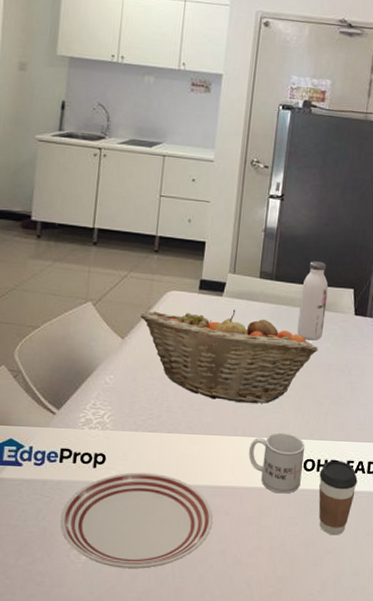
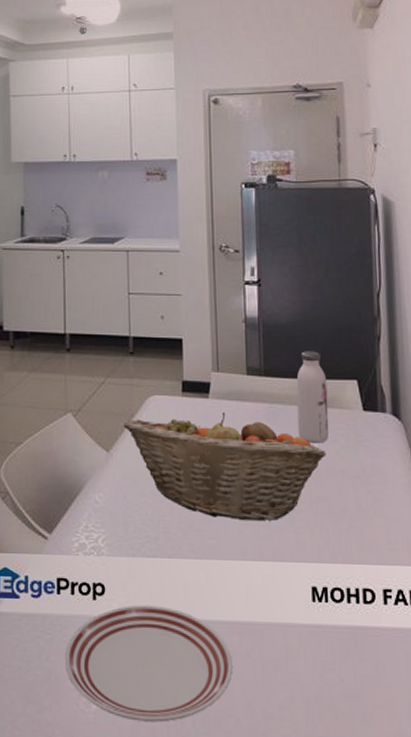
mug: present [249,432,305,494] -> none [263,555,330,631]
coffee cup: present [318,460,358,535] -> none [351,589,400,685]

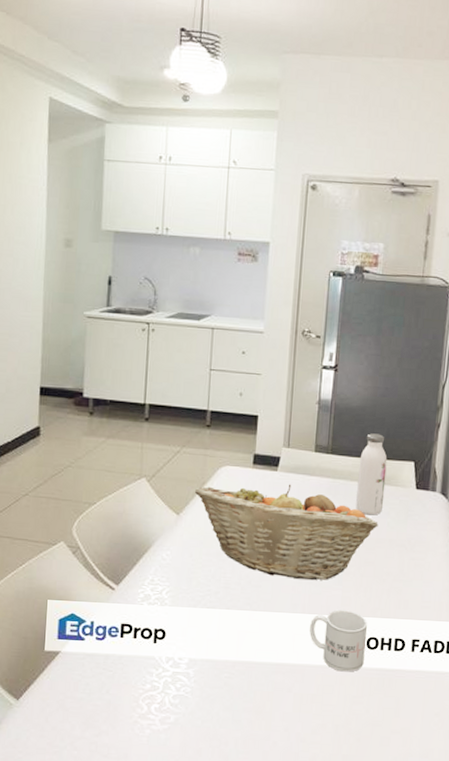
dinner plate: present [65,605,233,722] -> none [124,648,275,744]
mug: none [263,555,330,631] -> present [310,610,367,672]

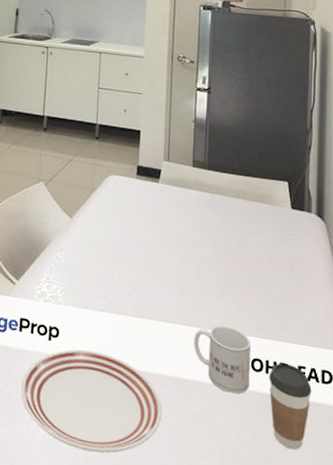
dinner plate: none [124,648,275,744] -> present [21,349,162,454]
fruit basket: present [195,484,379,580] -> none [86,192,256,294]
water bottle: present [356,433,387,515] -> none [234,152,262,232]
coffee cup: none [383,639,424,716] -> present [269,363,312,450]

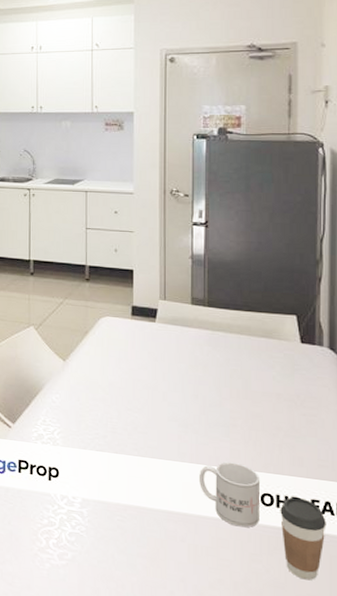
dinner plate: present [21,349,162,454] -> none [24,488,168,586]

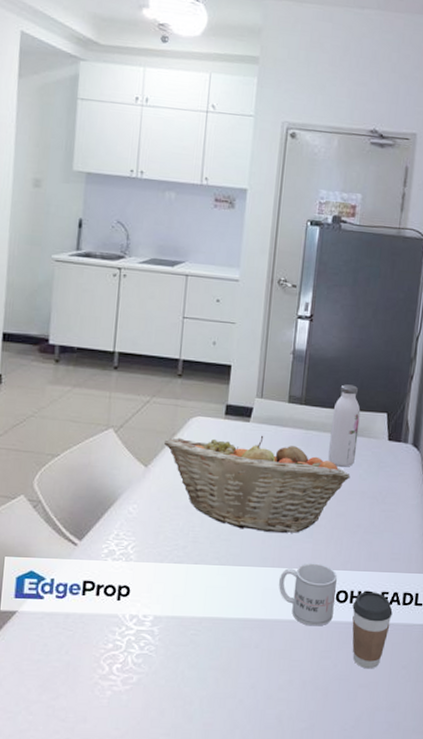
fruit basket: none [79,335,263,431] -> present [164,435,351,533]
water bottle: none [238,287,267,368] -> present [328,384,361,467]

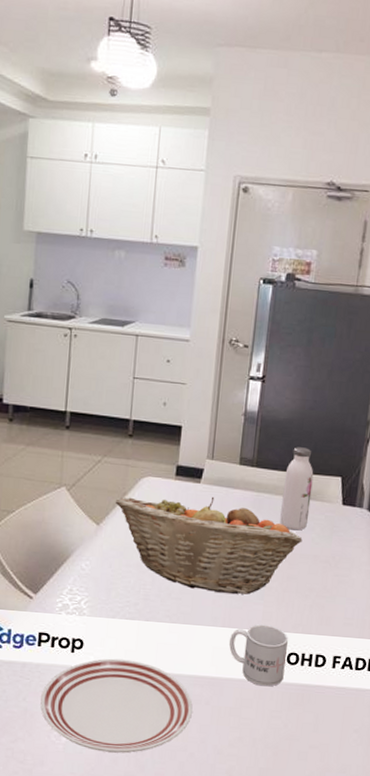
dinner plate: none [84,605,242,704] -> present [40,658,193,753]
coffee cup: present [352,592,393,669] -> none [303,655,345,731]

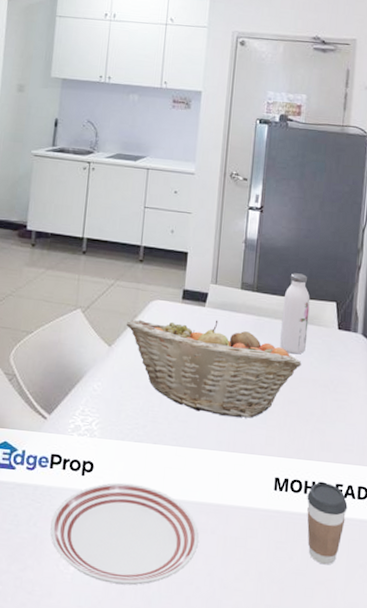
mug: present [229,624,288,687] -> none [234,449,291,516]
coffee cup: none [303,655,345,731] -> present [307,482,348,565]

